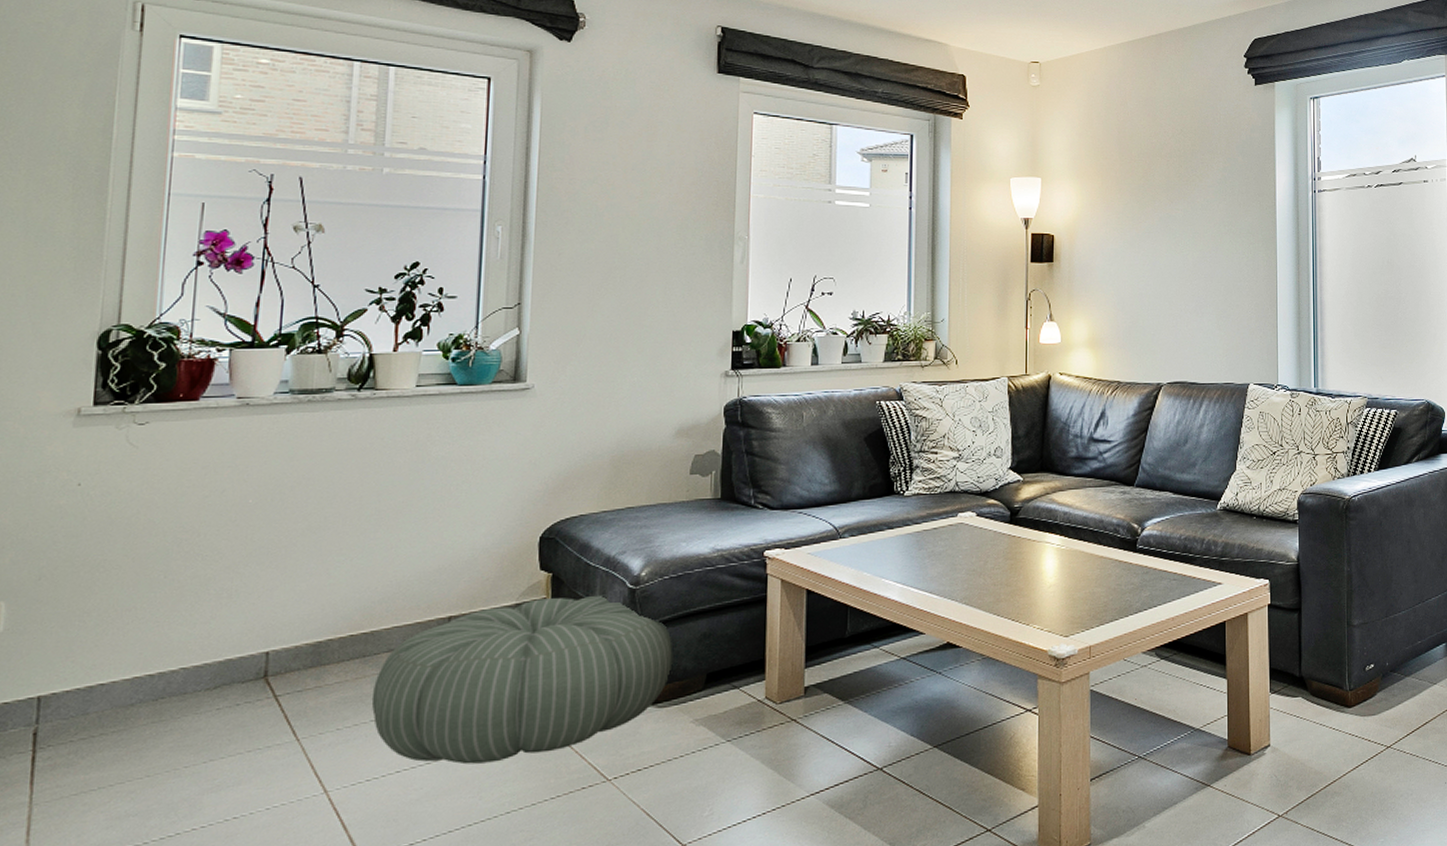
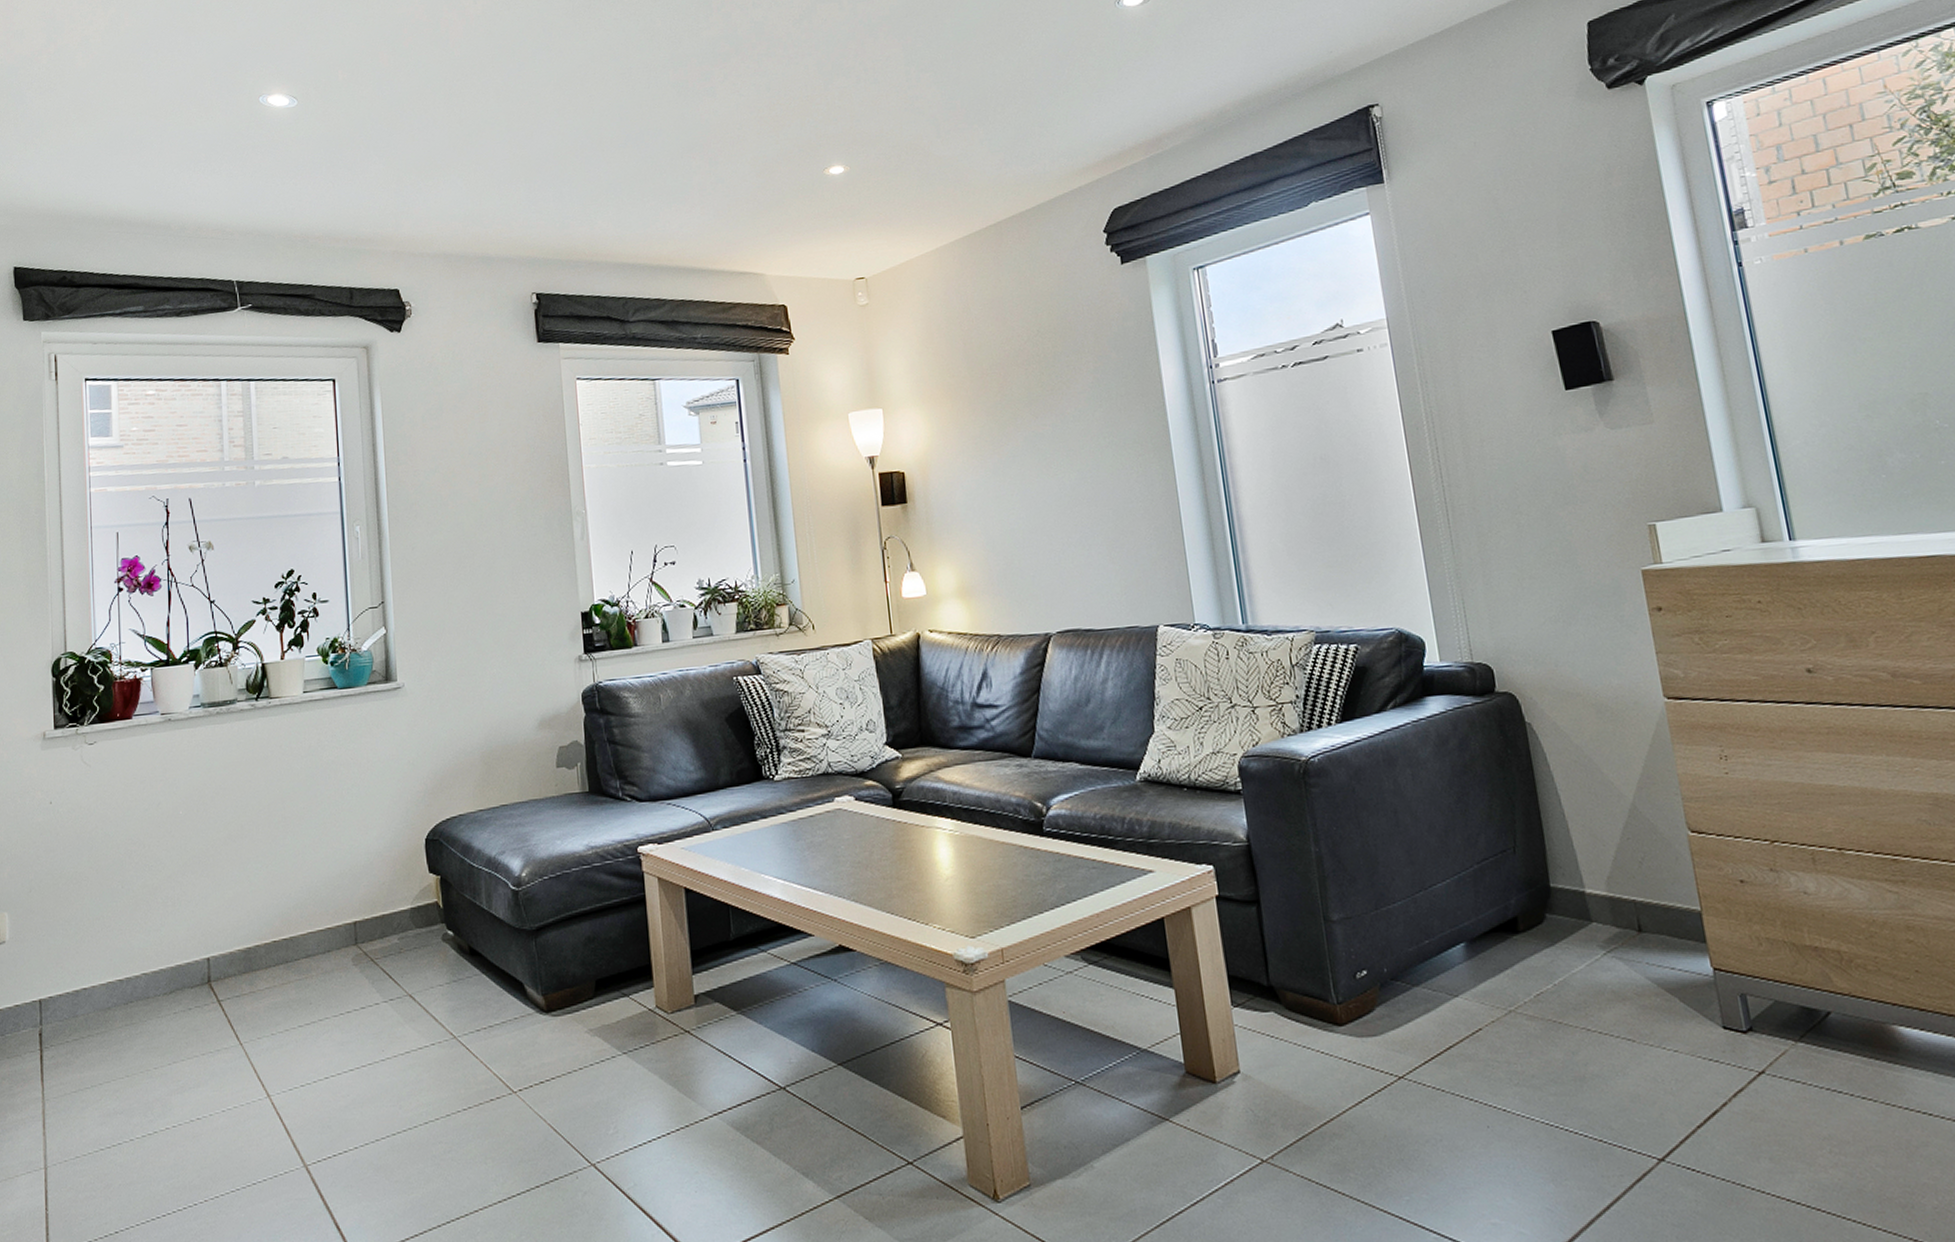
pouf: present [371,594,676,765] -> none [297,897,565,1072]

